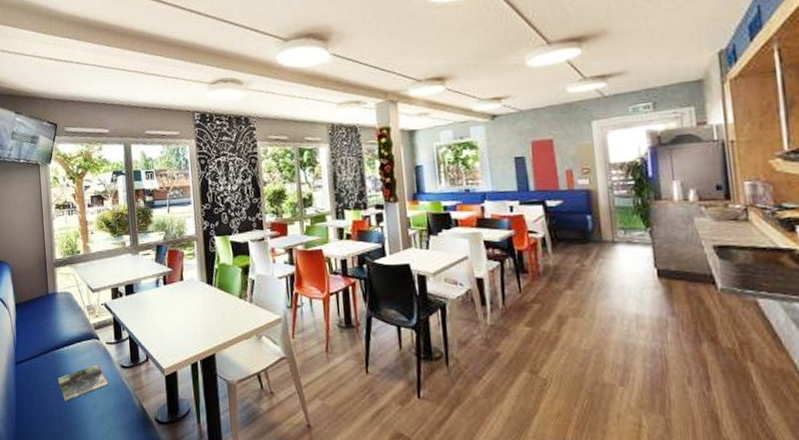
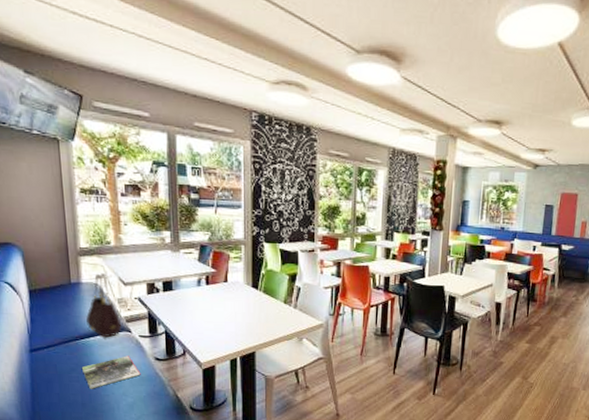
handbag: none [61,282,91,347] -> present [86,273,122,338]

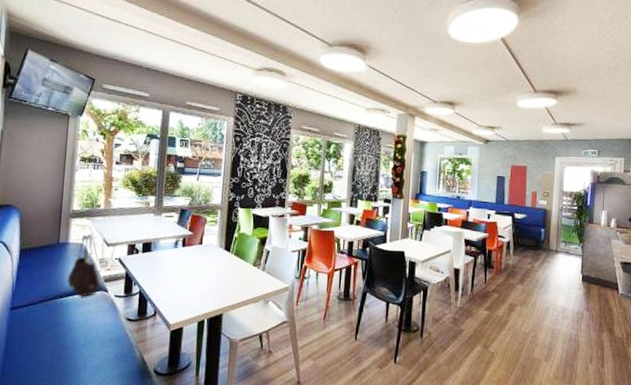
magazine: present [81,356,141,389] -> none [55,315,111,349]

